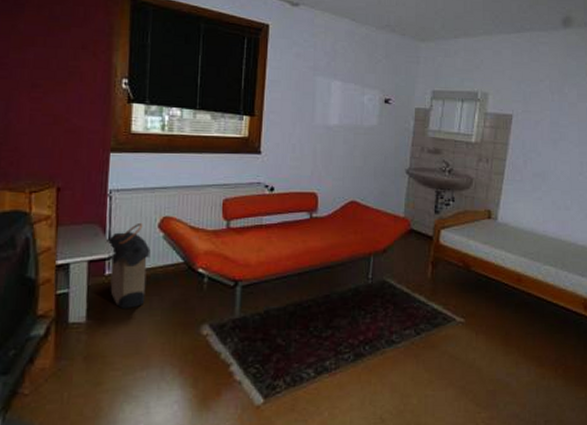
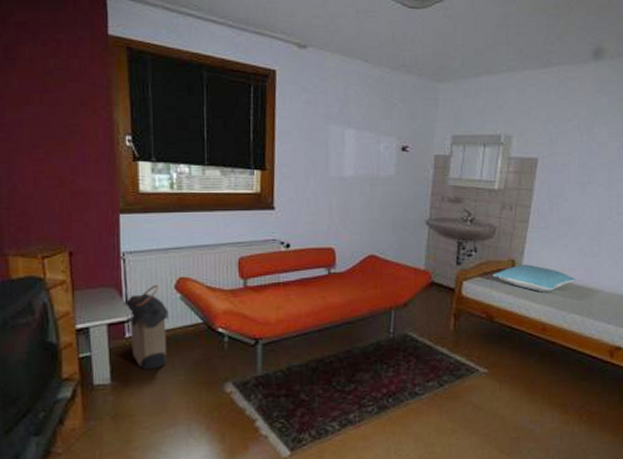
pillow: none [470,215,550,243] -> present [493,264,576,292]

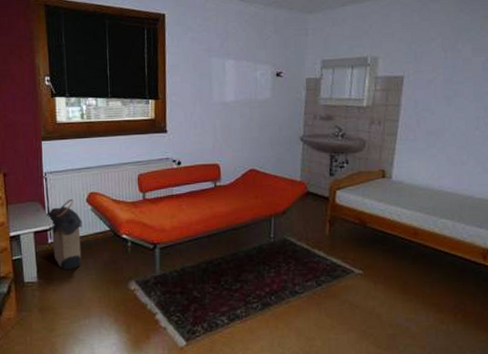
pillow: present [493,264,576,292] -> none [364,173,446,199]

